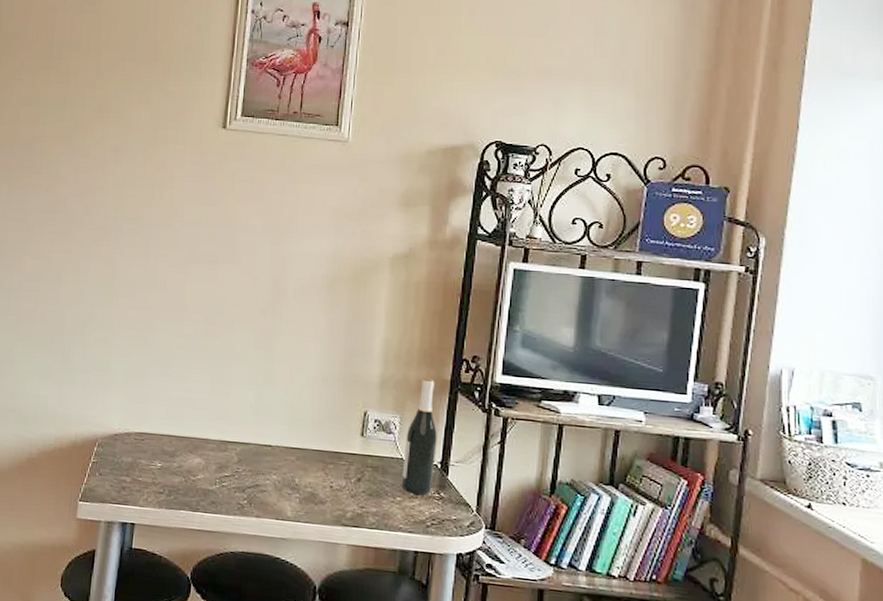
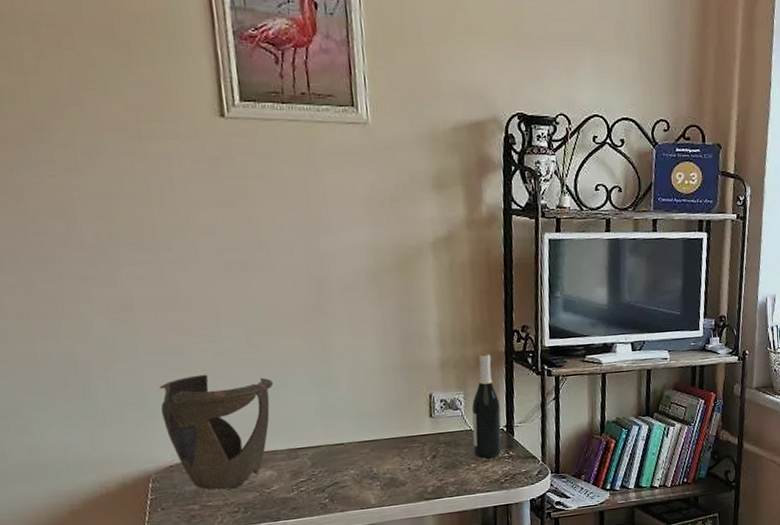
decorative bowl: none [119,352,219,468] -> present [160,374,273,490]

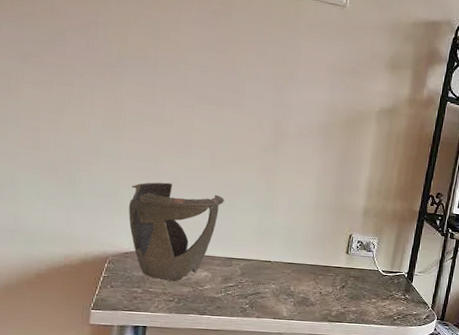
wine bottle: present [471,352,502,458] -> none [376,208,407,297]

